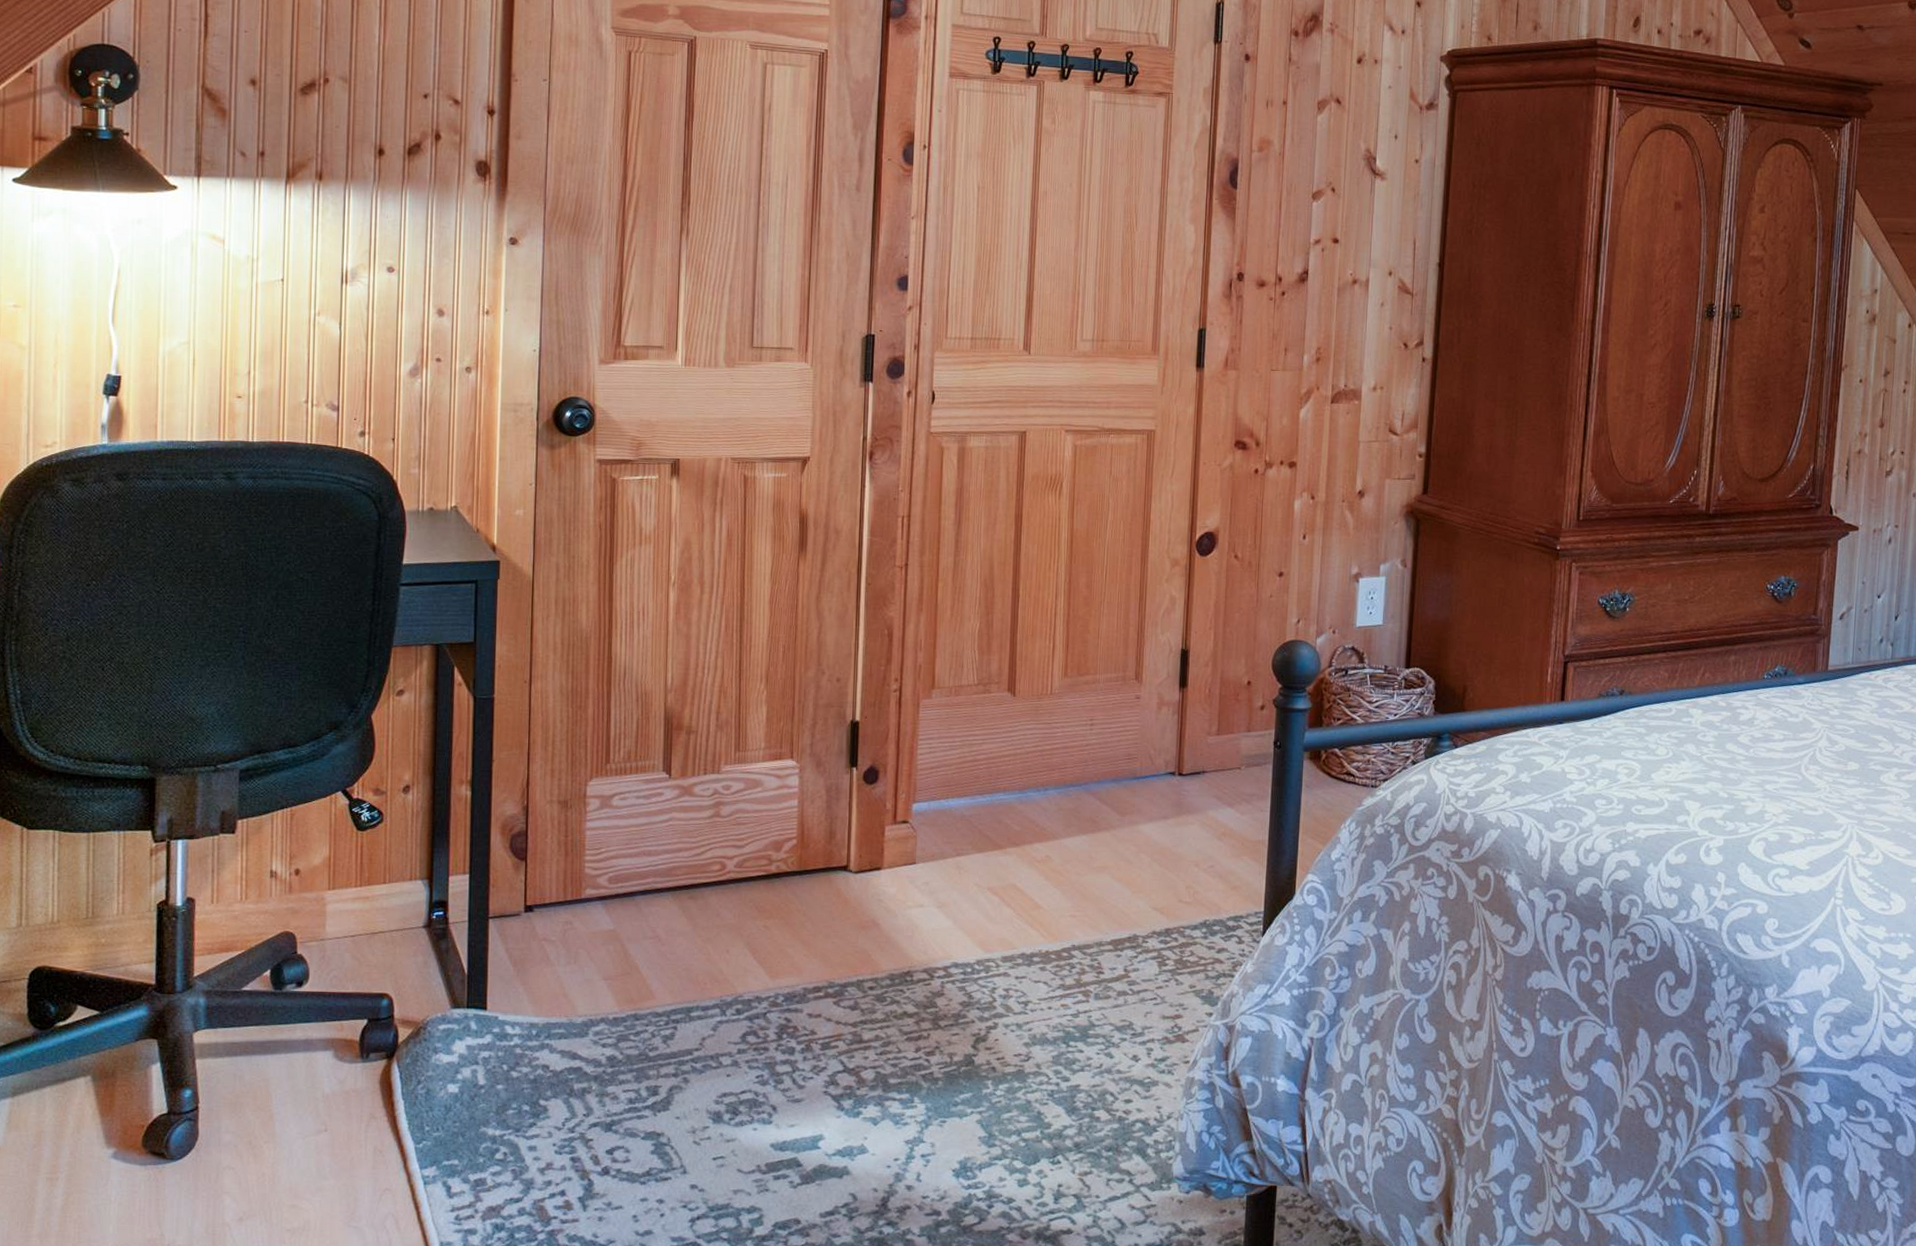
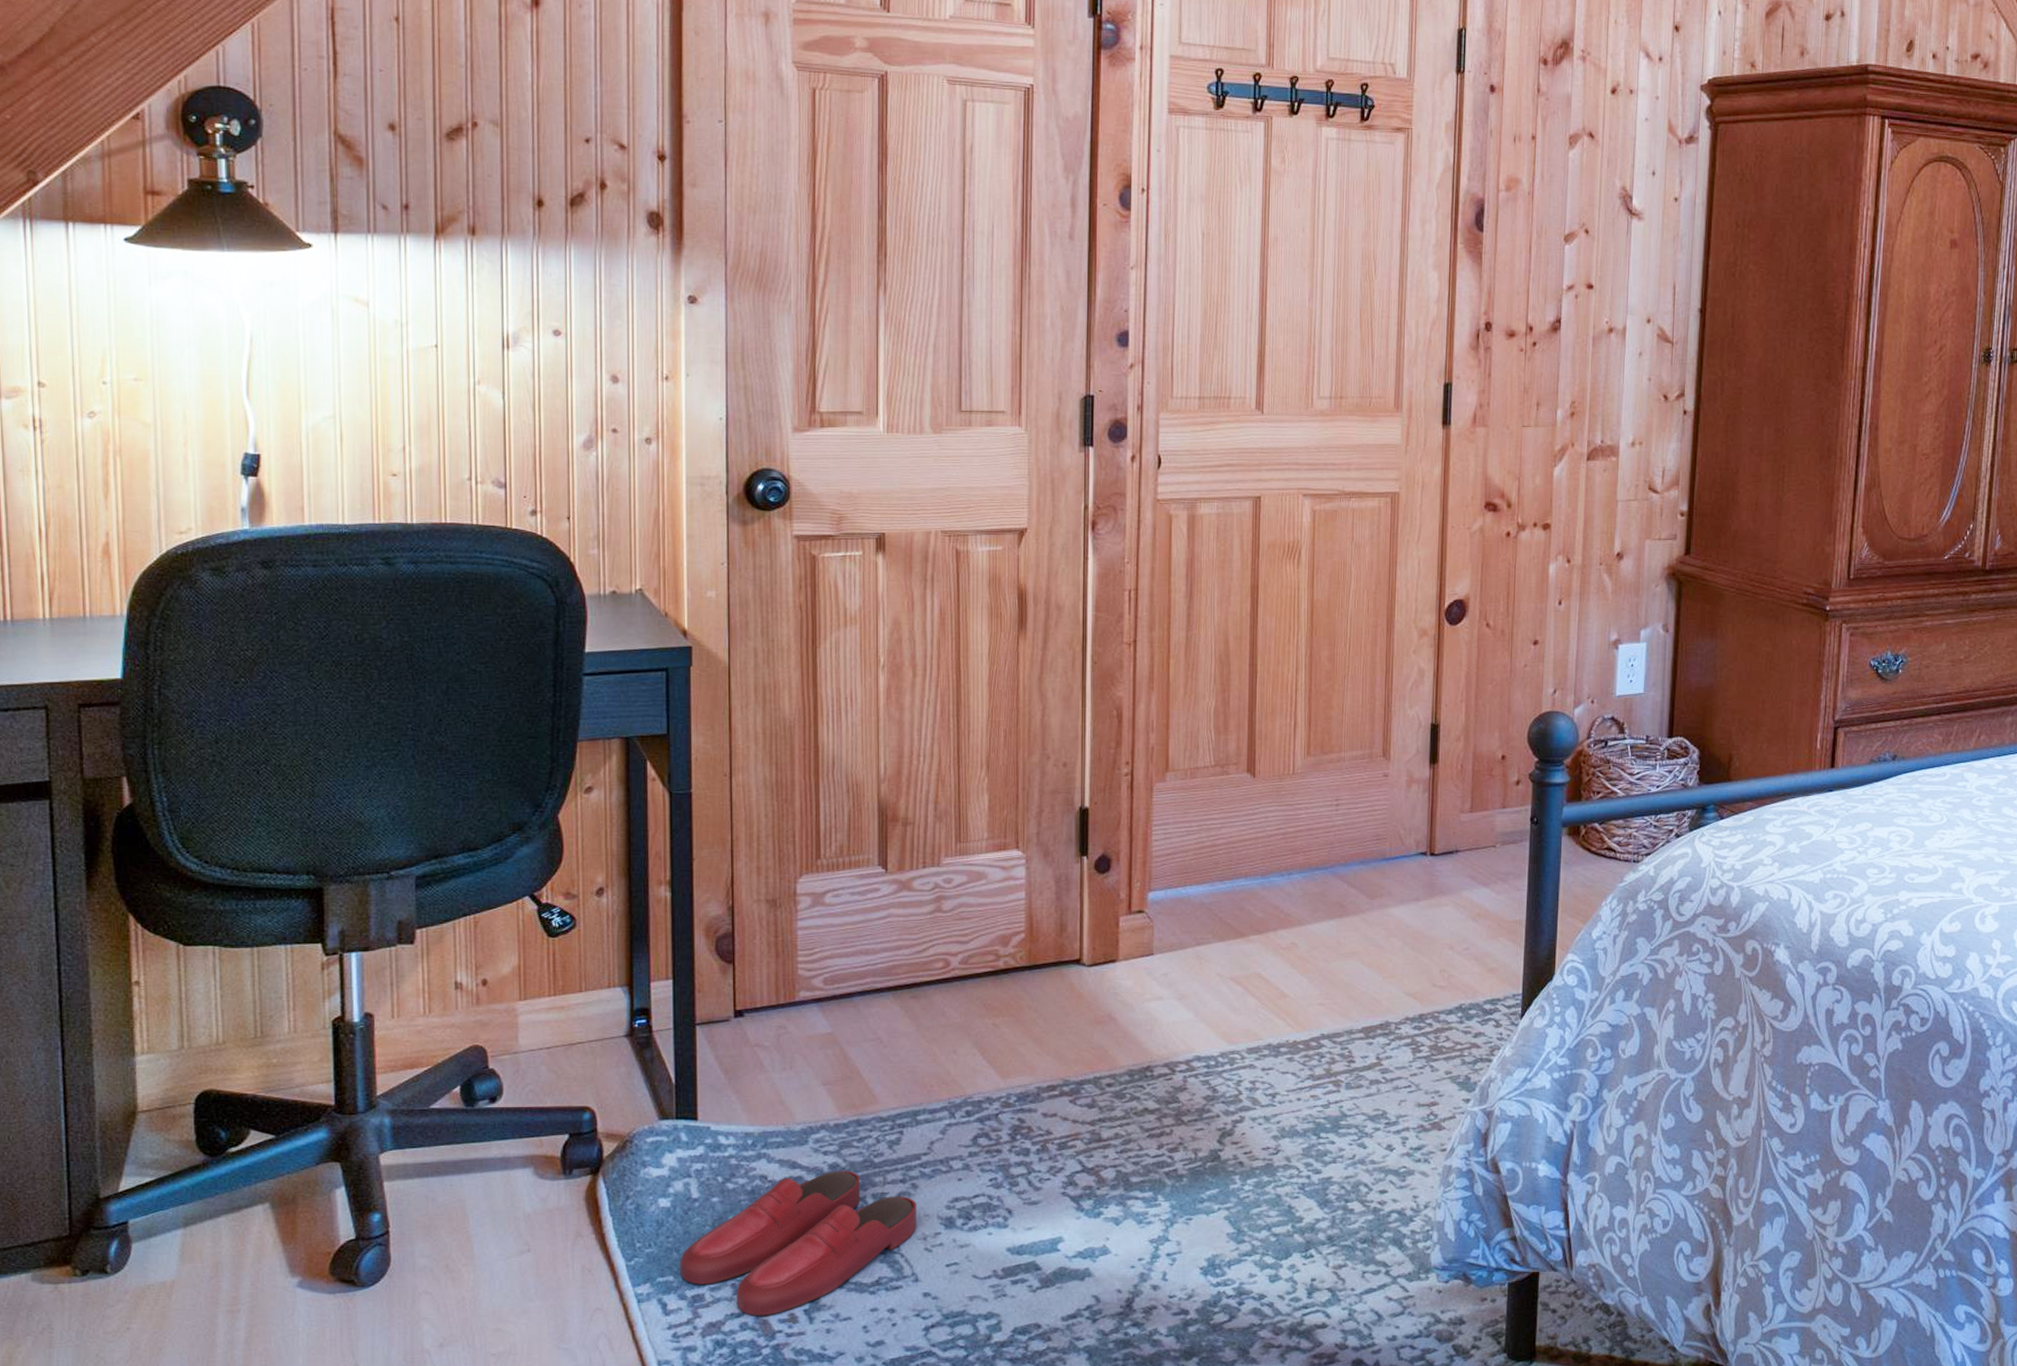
slippers: none [464,1062,687,1203] -> present [680,1170,916,1317]

